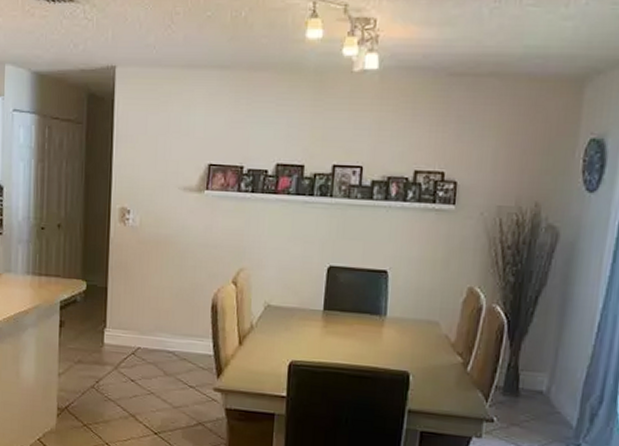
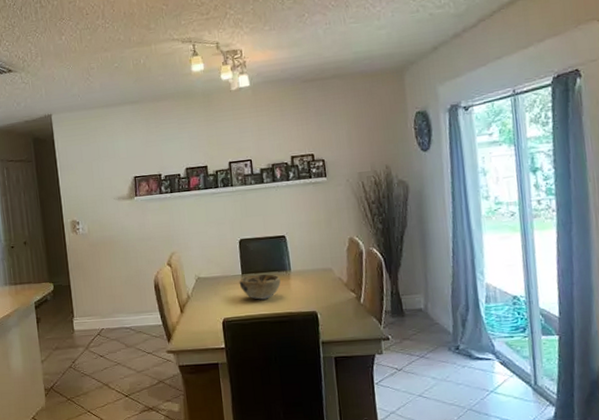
decorative bowl: none [318,313,371,346] -> present [239,274,281,300]

